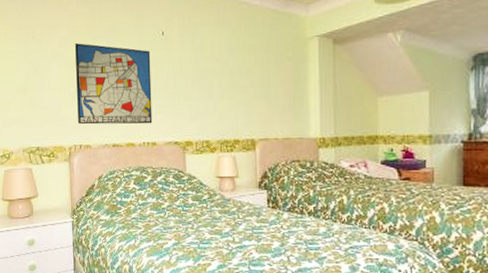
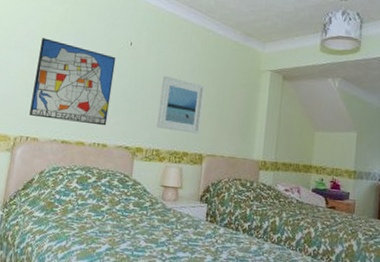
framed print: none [201,61,248,119] -> present [157,75,205,134]

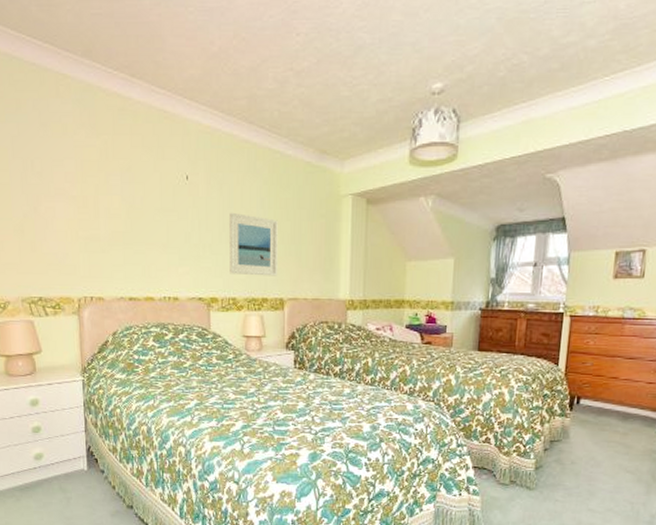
wall art: present [29,38,116,126] -> none [84,181,174,277]

